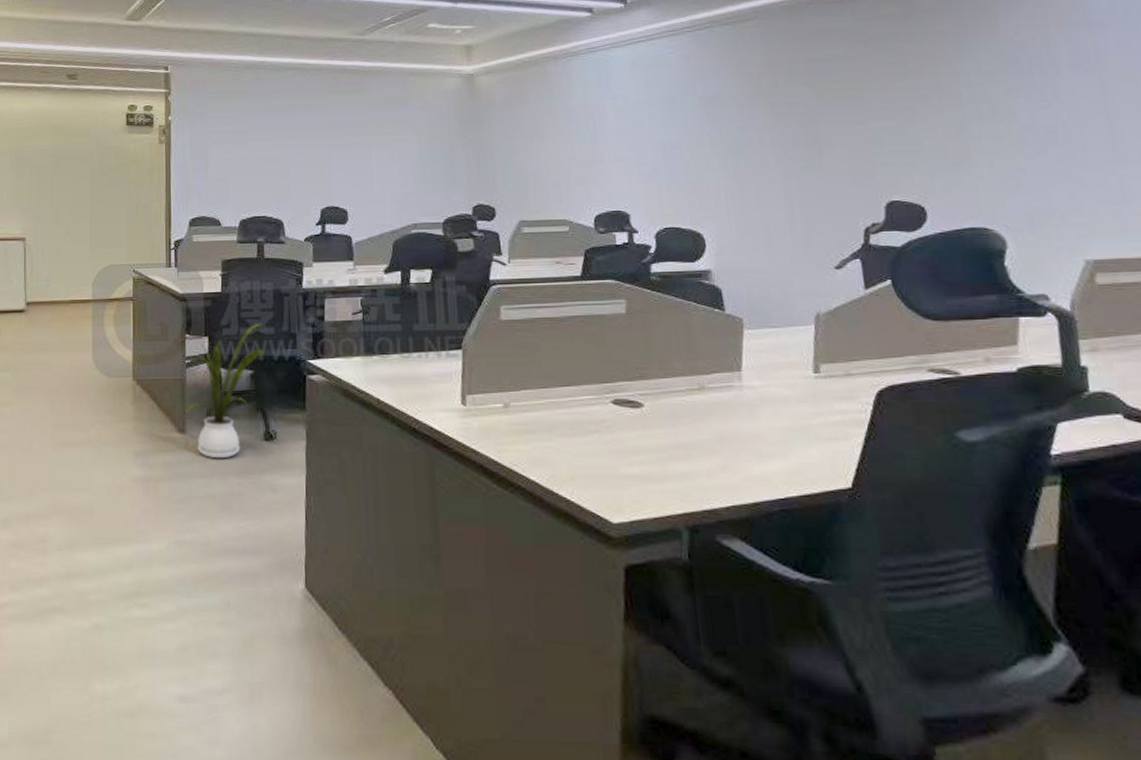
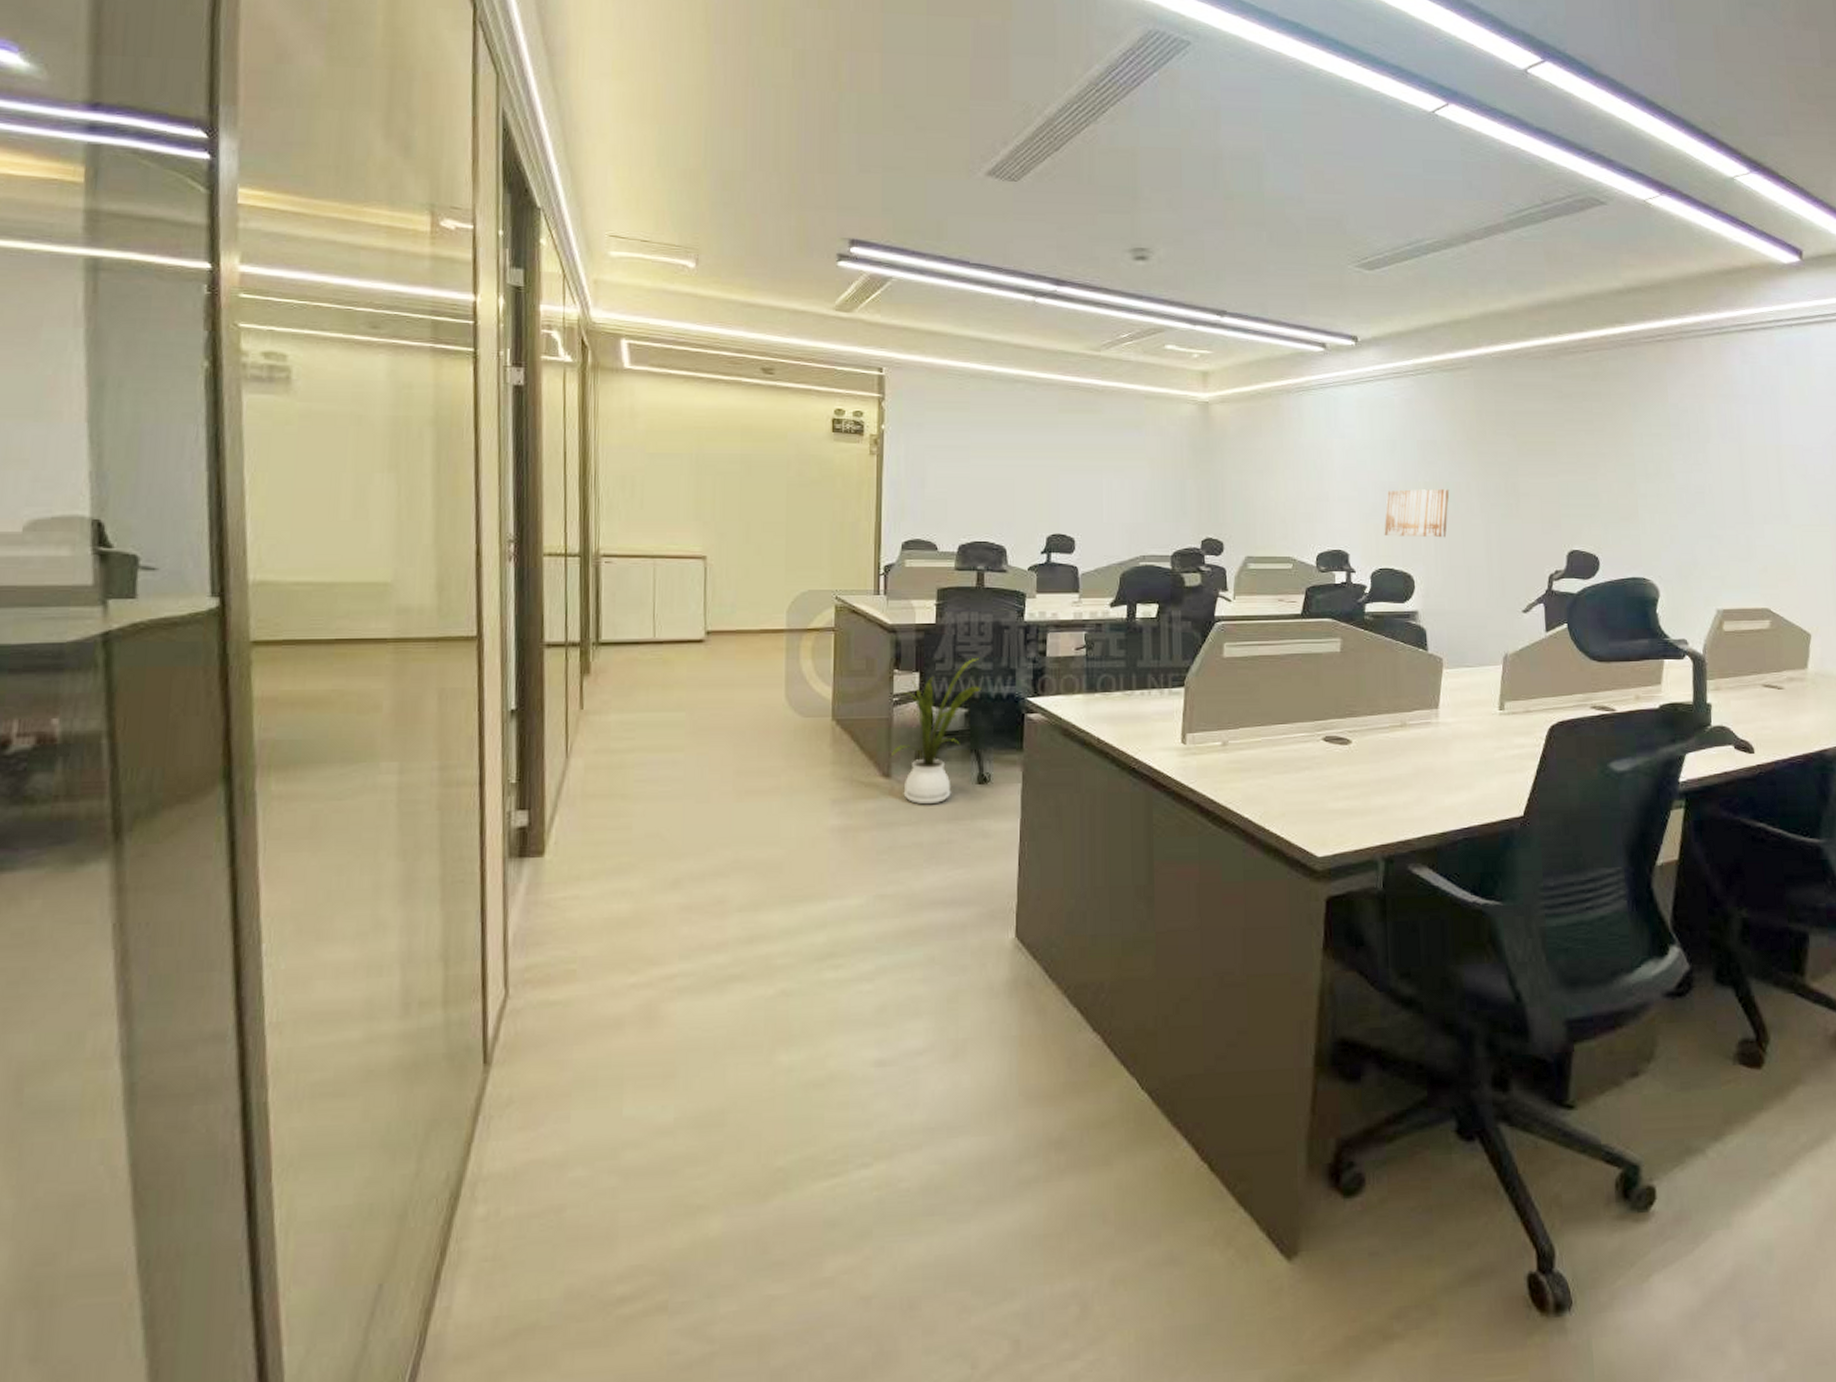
wall art: none [667,143,740,195] -> present [1384,488,1450,538]

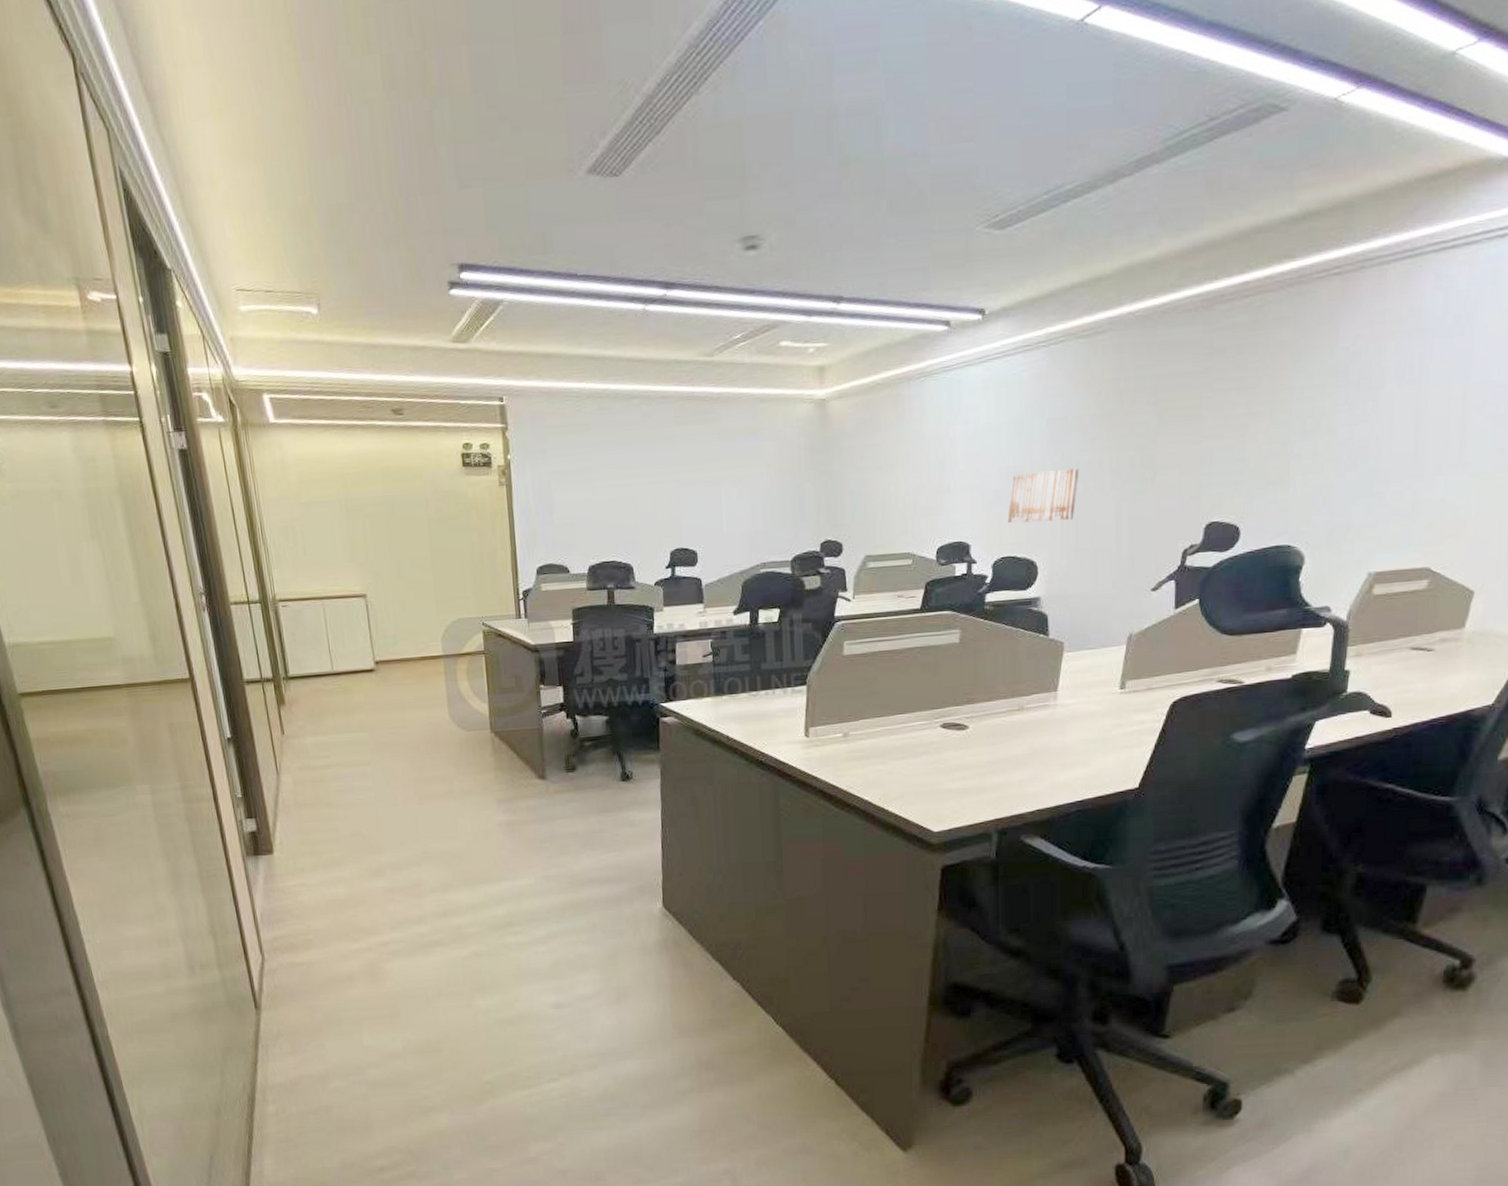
house plant: present [890,657,982,805] -> none [543,669,619,801]

